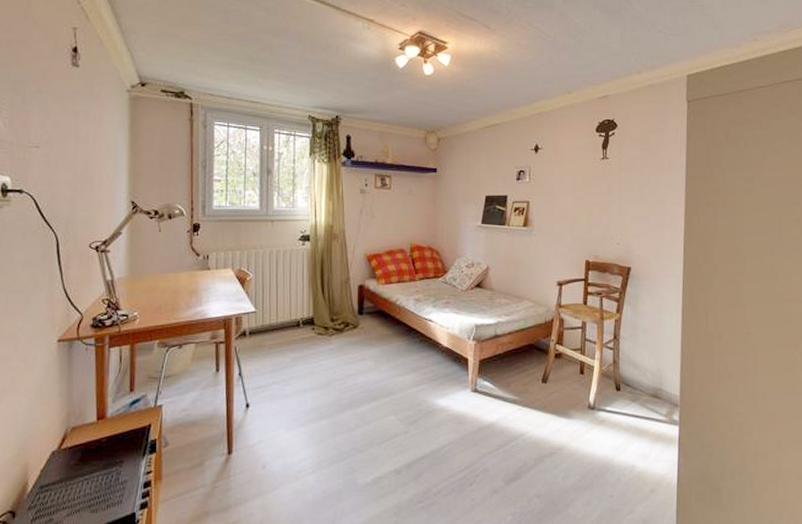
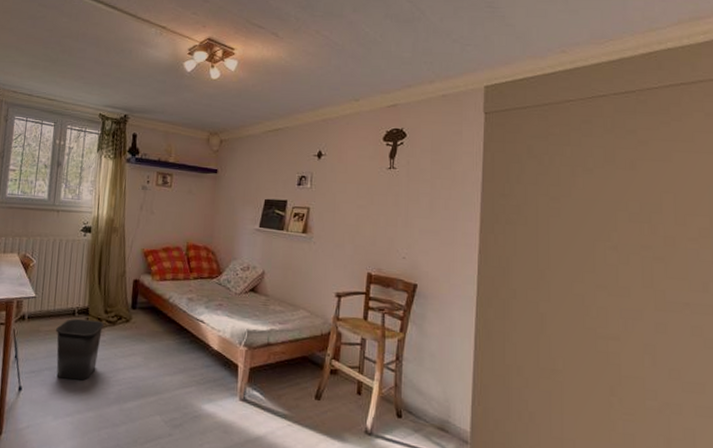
waste bin: none [281,329,331,392] -> present [56,318,104,381]

